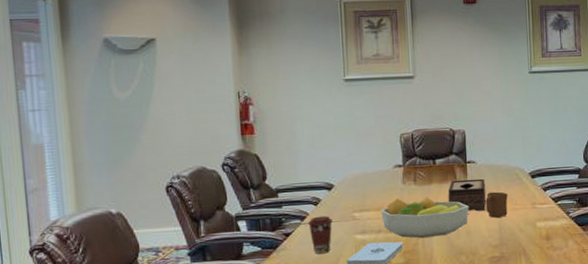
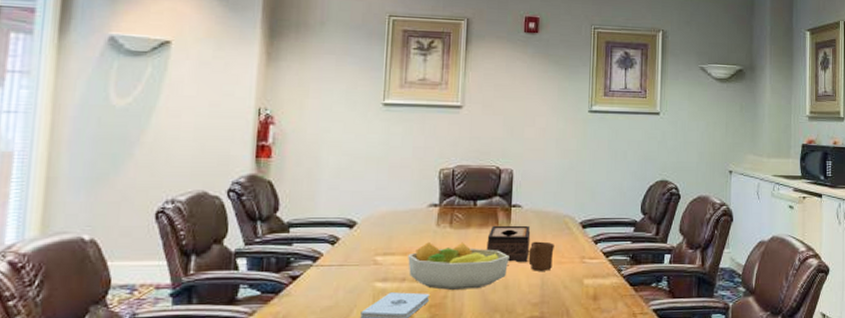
coffee cup: present [307,215,333,254] -> none [320,258,350,303]

